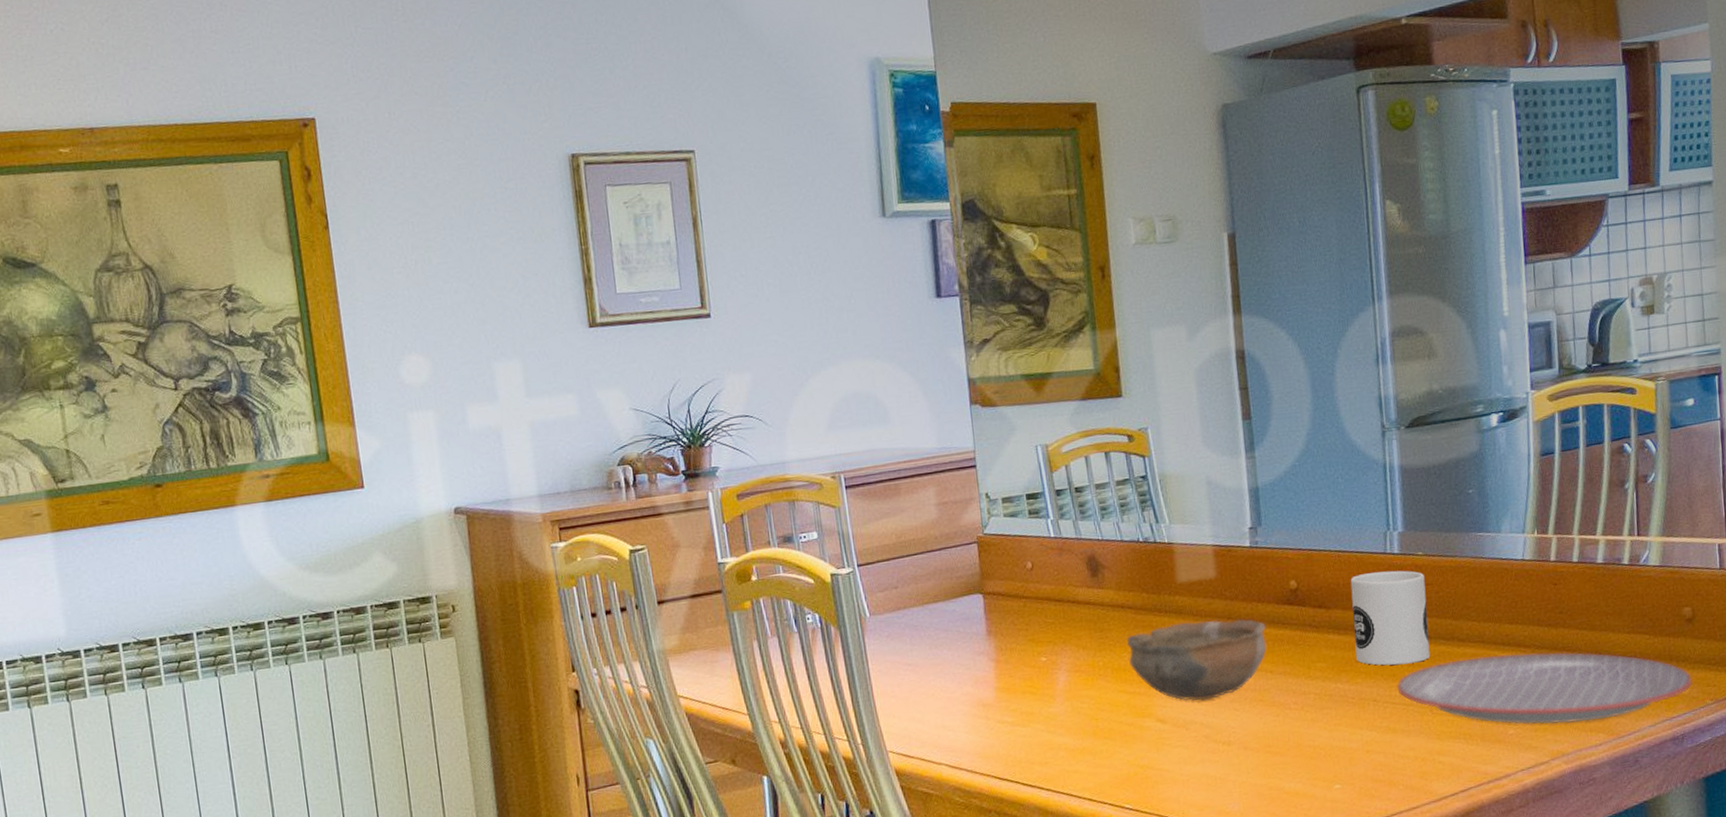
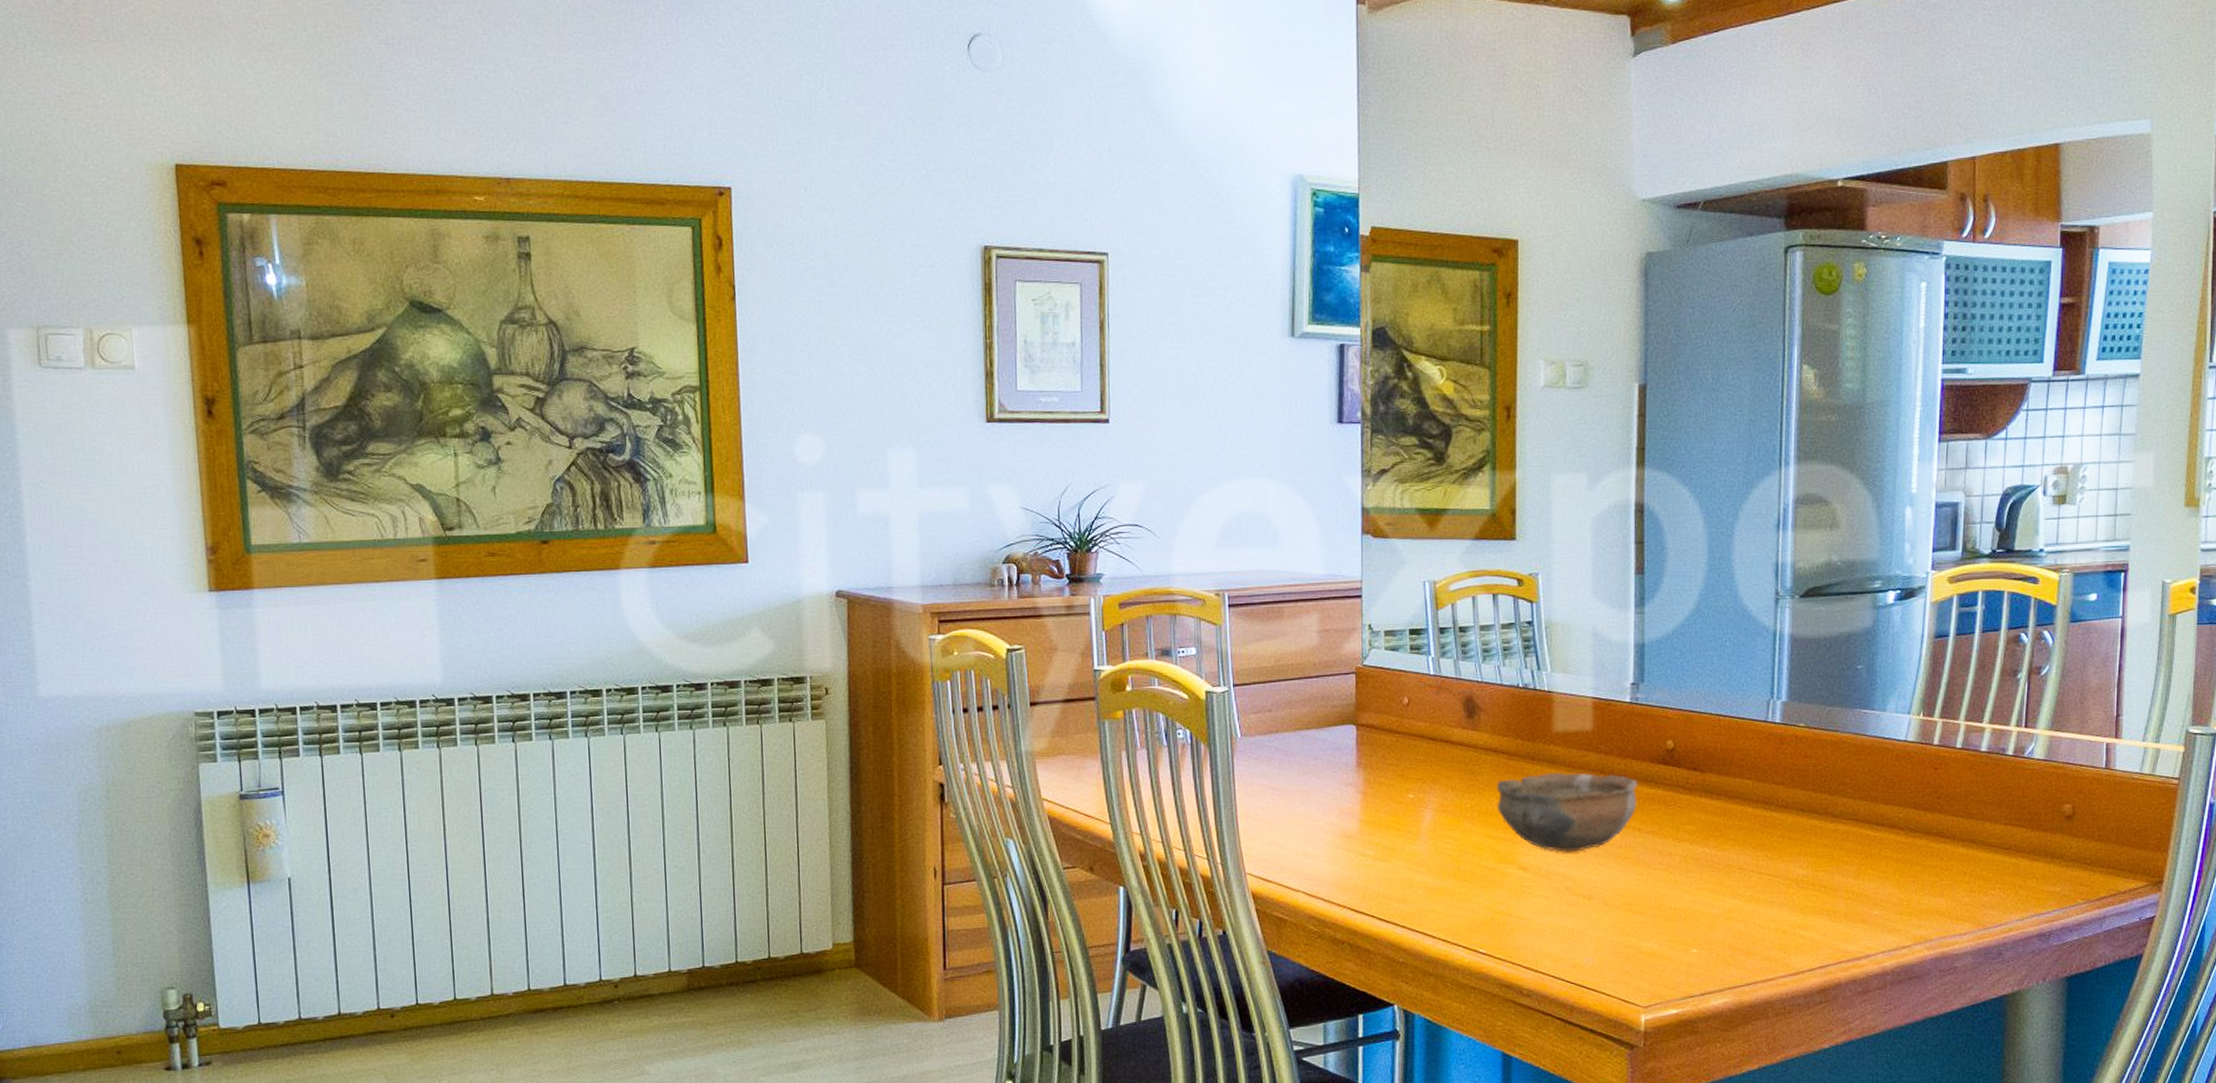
mug: present [1350,570,1431,666] -> none [1727,739,1804,835]
plate: present [1397,652,1692,725] -> none [1765,834,2065,910]

